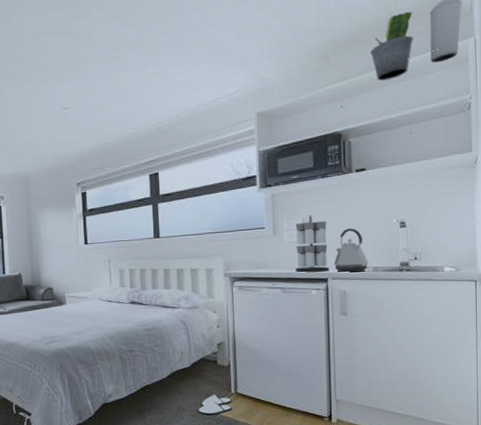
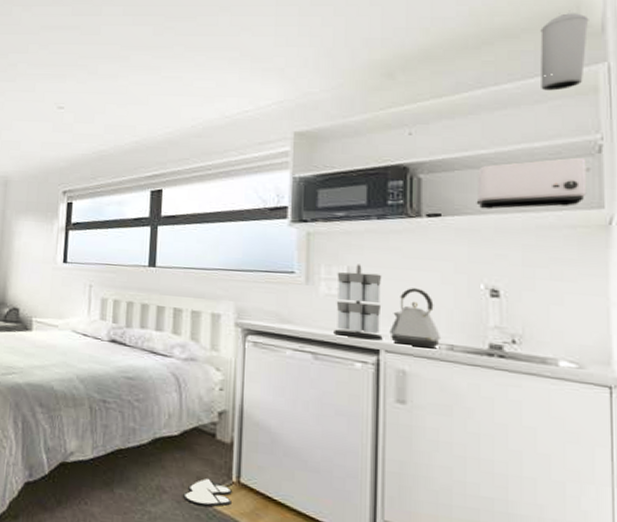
potted plant: present [371,11,413,81] -> none [454,26,516,107]
toaster: none [389,114,464,161] -> present [476,157,592,209]

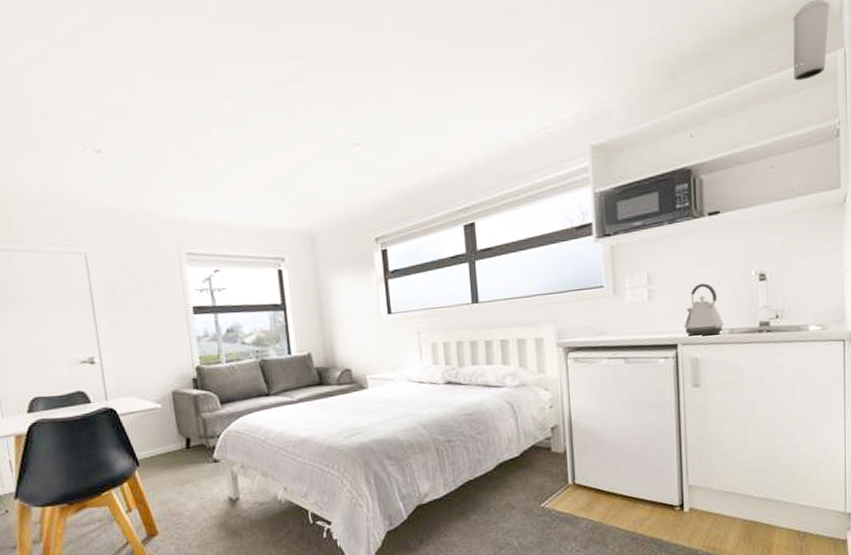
slippers: present [183,478,232,507] -> none [529,486,570,512]
spice rack: present [334,264,383,341] -> none [639,269,679,338]
toaster: present [476,157,592,209] -> none [746,143,832,202]

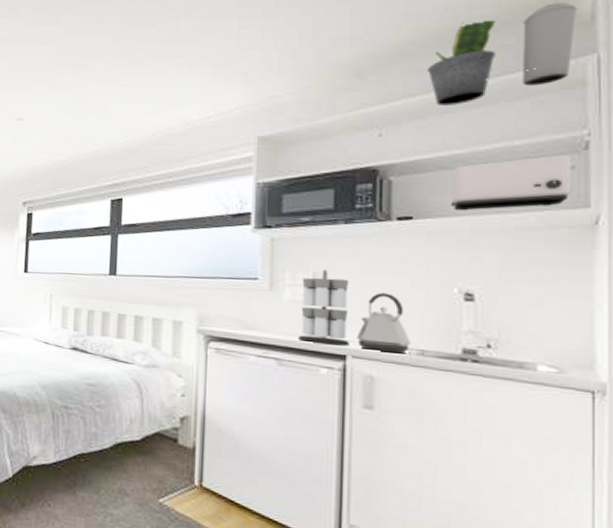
spice rack: none [639,269,679,338] -> present [298,269,350,346]
potted plant: none [724,17,774,103] -> present [428,19,496,105]
toaster: none [746,143,832,202] -> present [450,155,577,211]

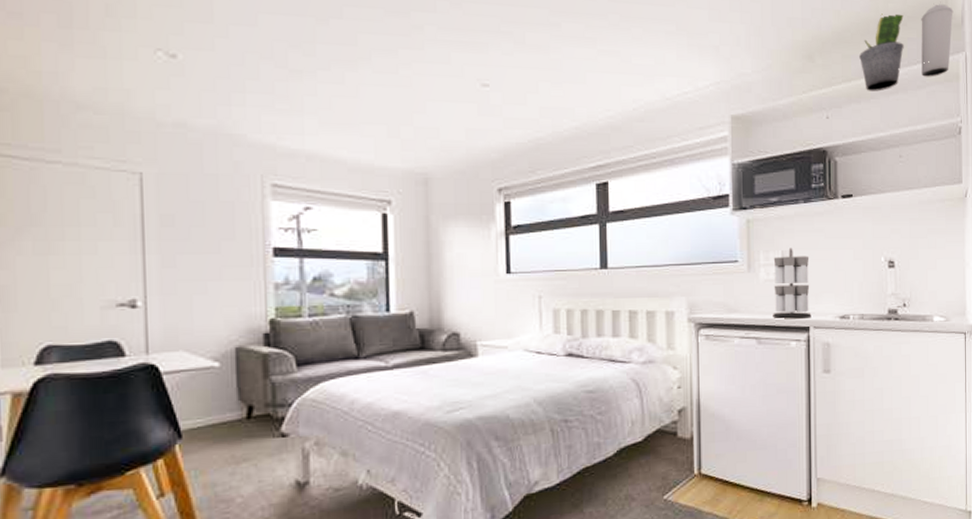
kettle: present [357,293,412,354] -> none [816,266,855,320]
toaster: present [450,155,577,211] -> none [877,138,955,188]

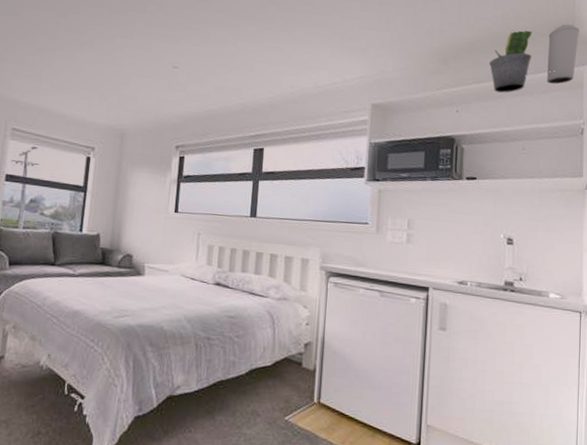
spice rack: present [773,247,812,319] -> none [396,217,433,280]

